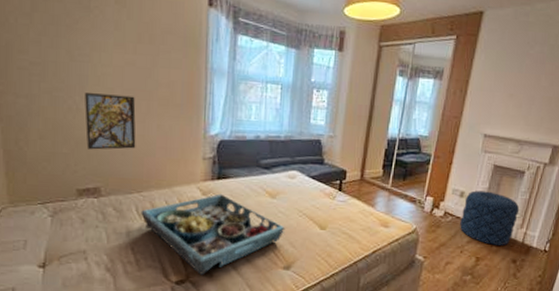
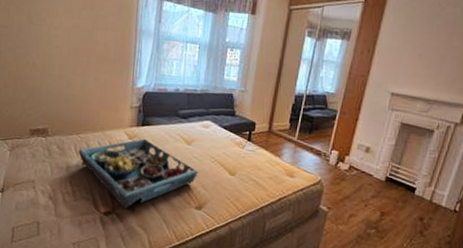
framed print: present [85,93,136,150] -> none [39,50,78,98]
pouf: present [460,190,520,245] -> none [365,147,428,202]

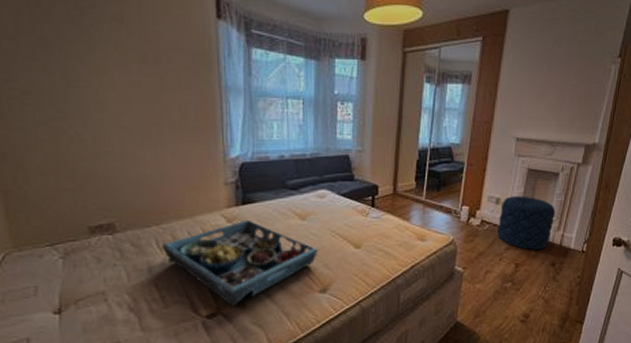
pouf: none [365,147,428,202] -> present [497,196,556,250]

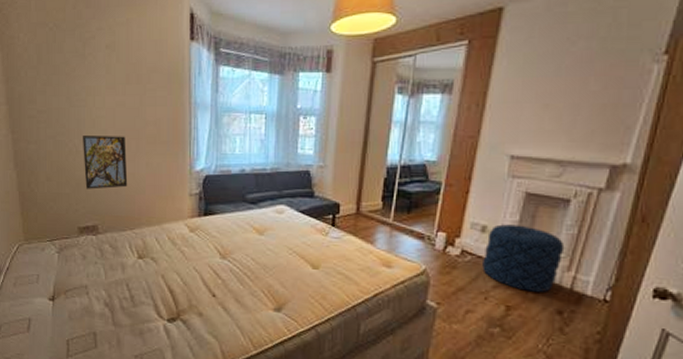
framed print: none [87,121,150,183] -> present [83,136,128,189]
serving tray: present [162,219,319,307] -> none [134,230,275,315]

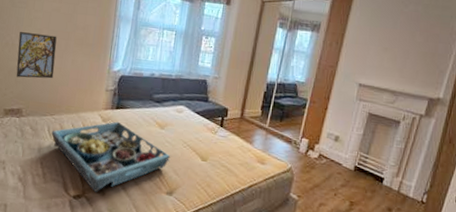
serving tray: none [134,230,275,315] -> present [51,121,171,193]
pouf: present [482,224,565,292] -> none [334,136,395,193]

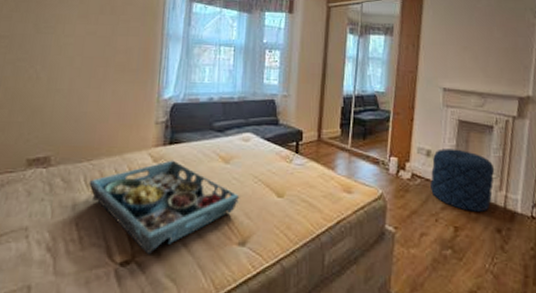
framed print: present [16,32,57,79] -> none [41,62,93,118]
pouf: none [334,136,395,193] -> present [430,149,495,212]

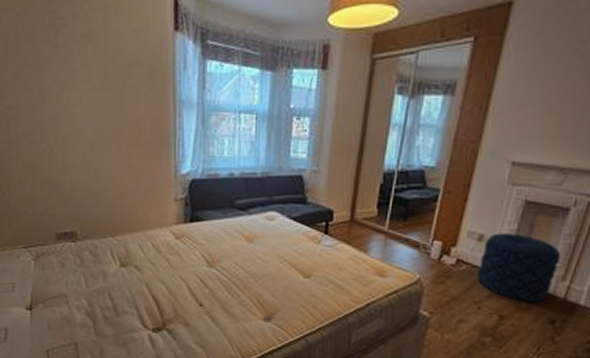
serving tray: present [89,160,240,255] -> none [116,237,265,324]

